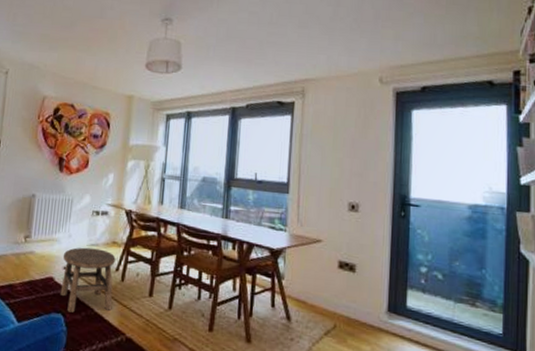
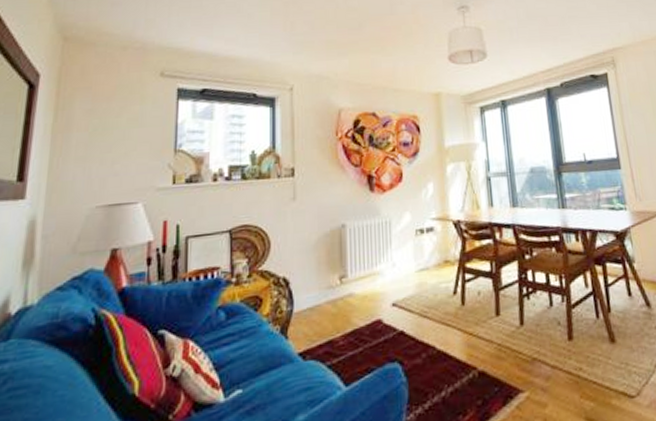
stool: present [60,247,116,313] -> none [389,272,457,358]

